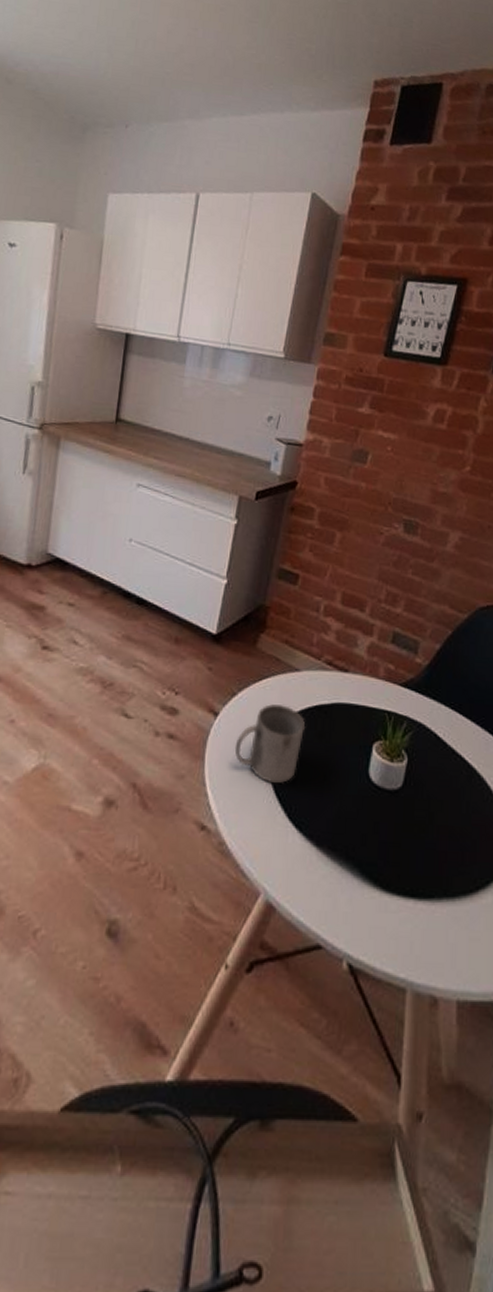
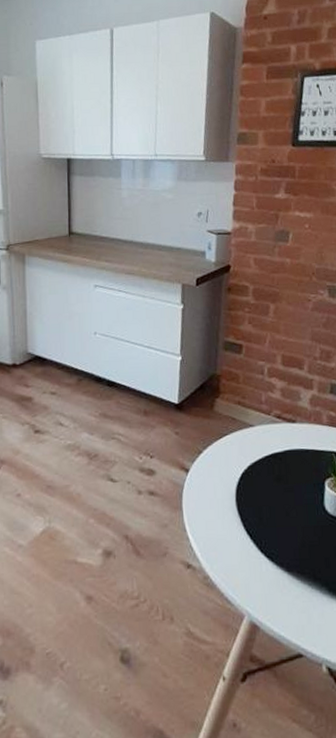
mug: present [234,704,306,783] -> none [206,456,265,523]

